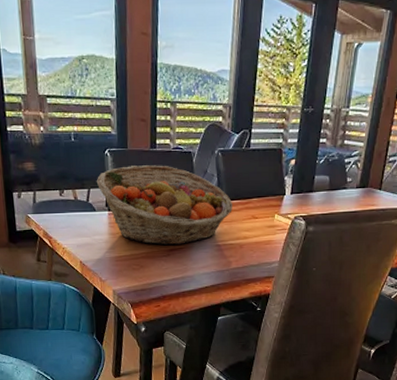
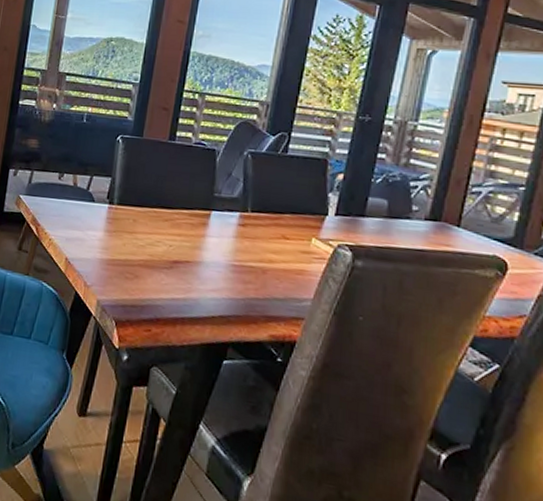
fruit basket: present [96,165,232,245] -> none [101,156,259,258]

